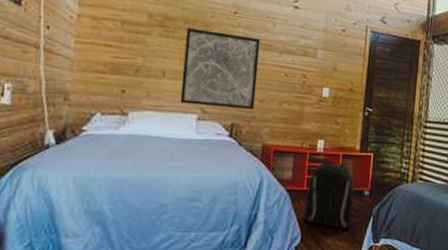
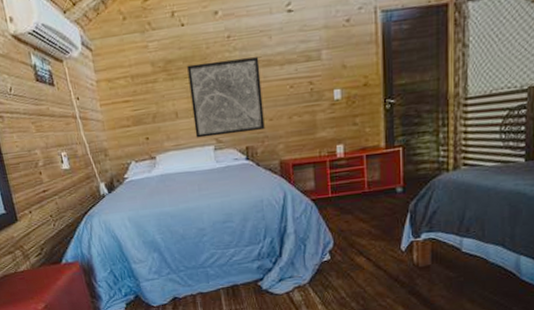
backpack: present [303,161,354,230] -> none [331,164,386,230]

